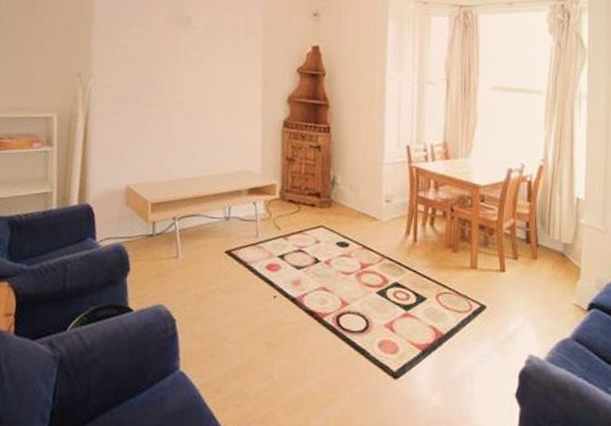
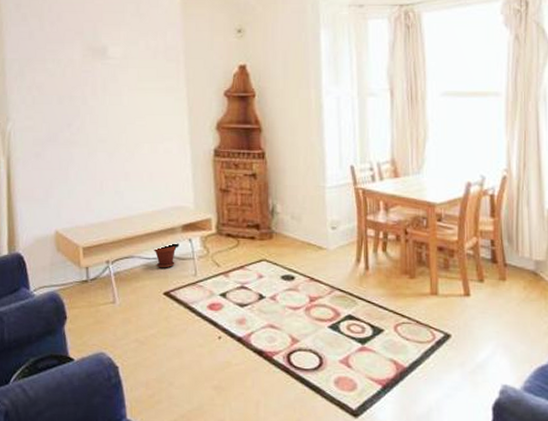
potted plant: none [219,204,244,228] -> present [153,242,179,268]

